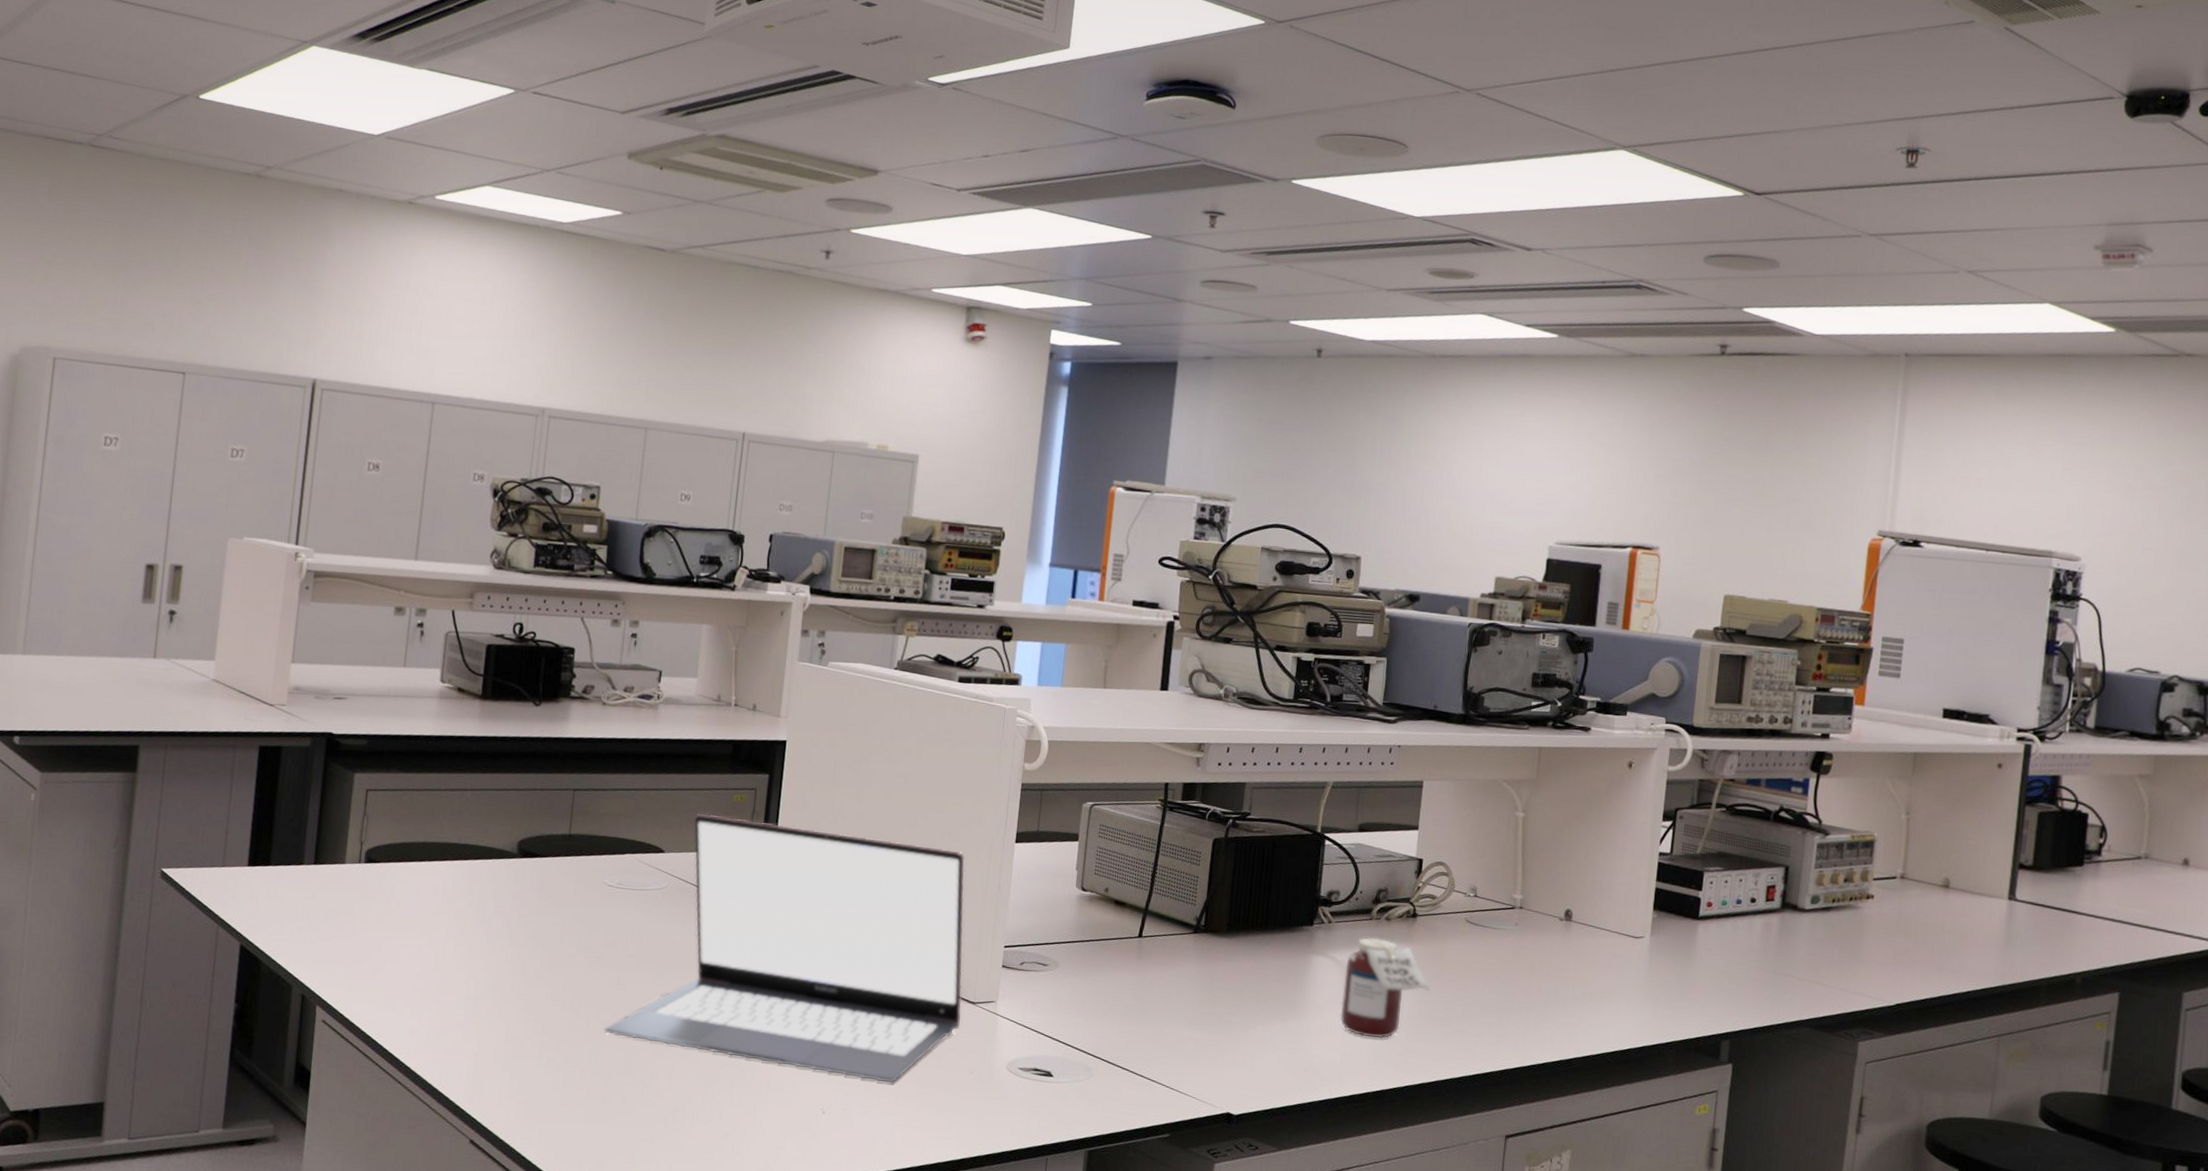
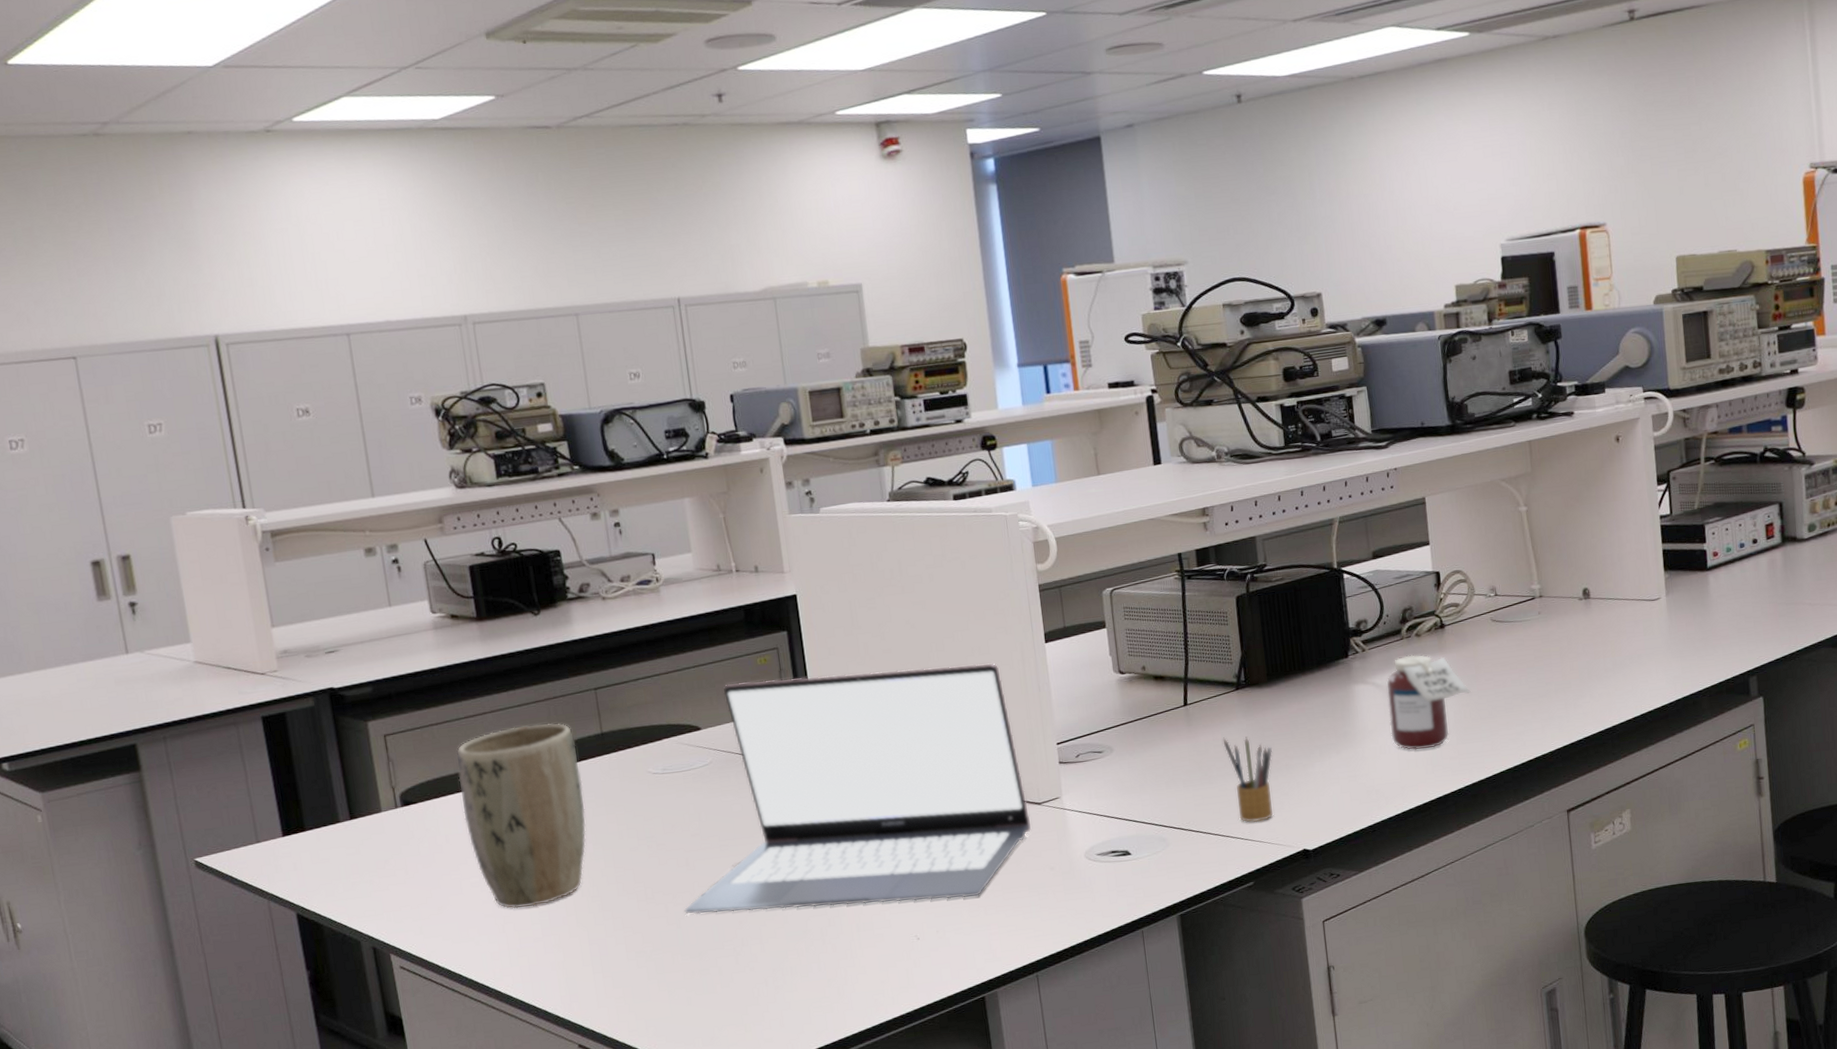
plant pot: none [419,809,543,991] -> present [456,723,586,909]
pencil box: none [1169,978,1218,1074] -> present [1222,737,1273,823]

